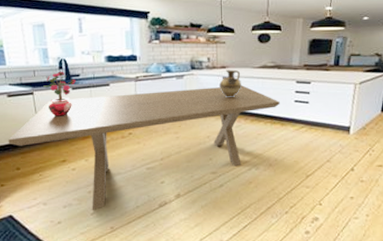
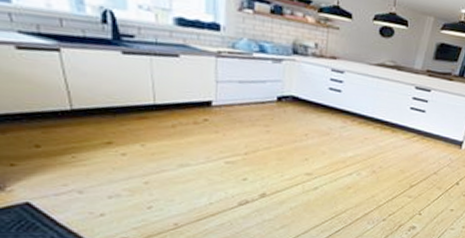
dining table: present [8,85,280,210] -> none [19,63,394,203]
potted plant: present [43,71,76,118] -> none [76,26,129,88]
ceramic jug: present [219,69,241,98] -> none [326,61,354,95]

